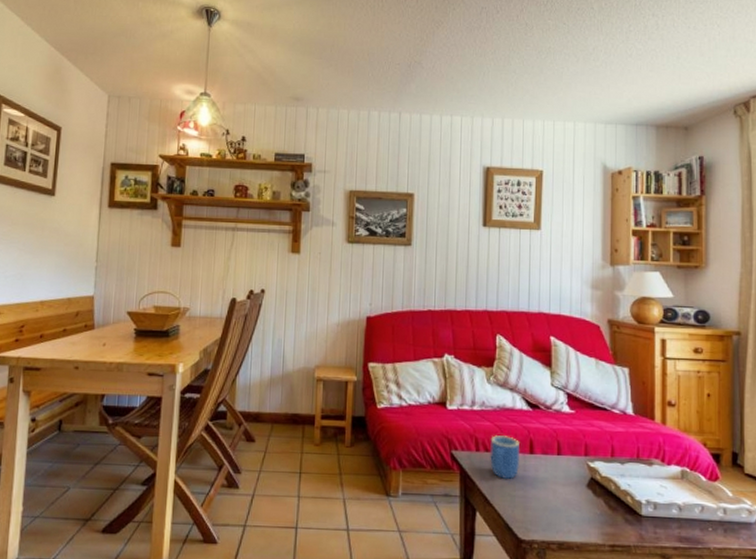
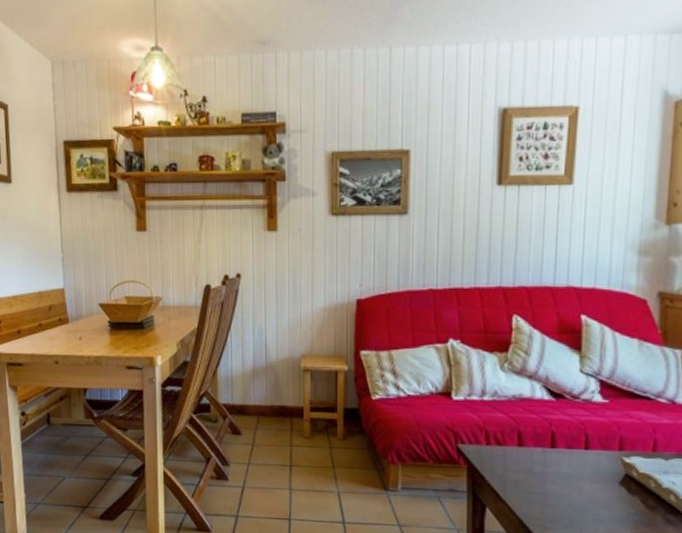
mug: present [490,435,520,480] -> none [503,428,539,476]

